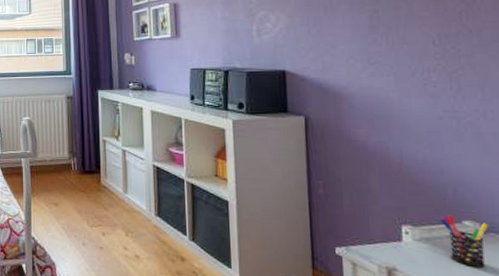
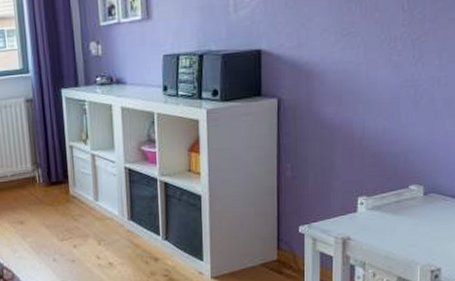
pen holder: present [439,215,489,268] -> none [390,182,430,227]

